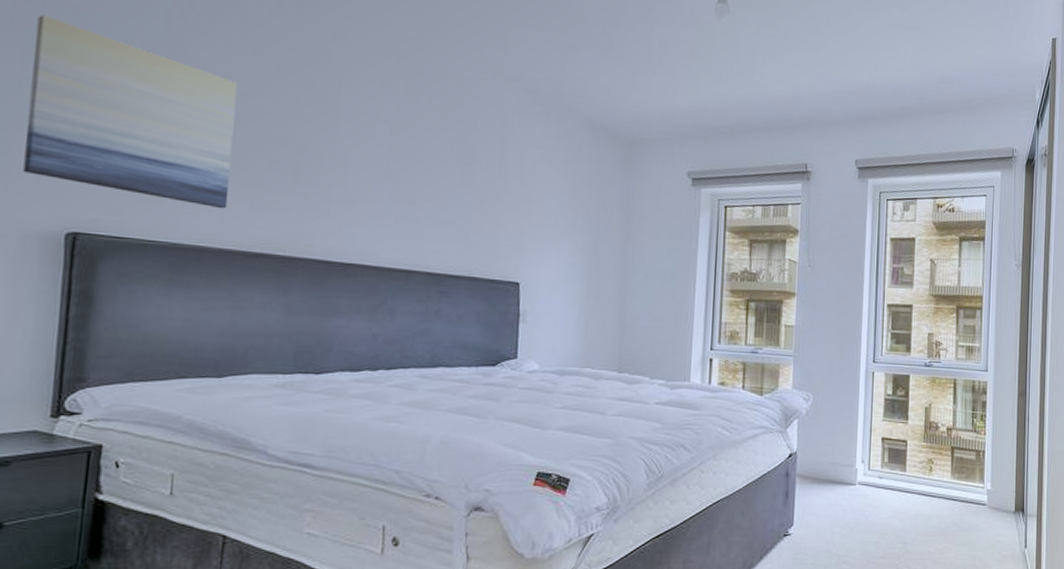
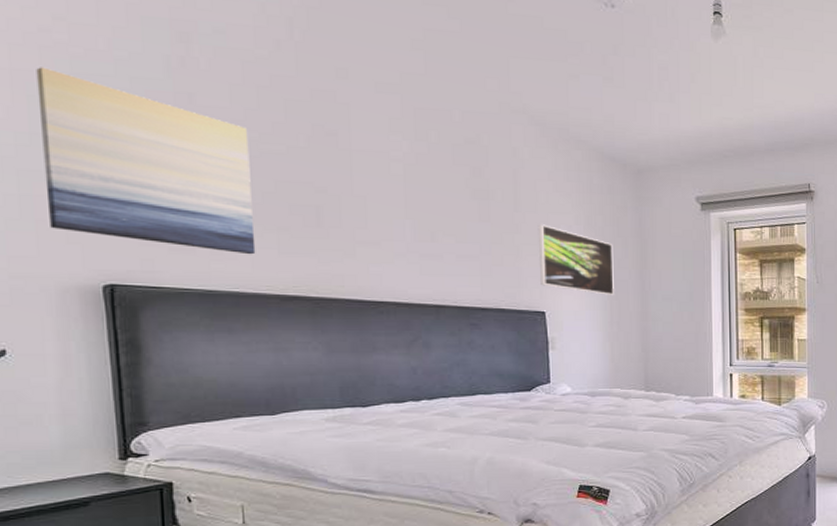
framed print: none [518,192,597,269] -> present [537,224,614,295]

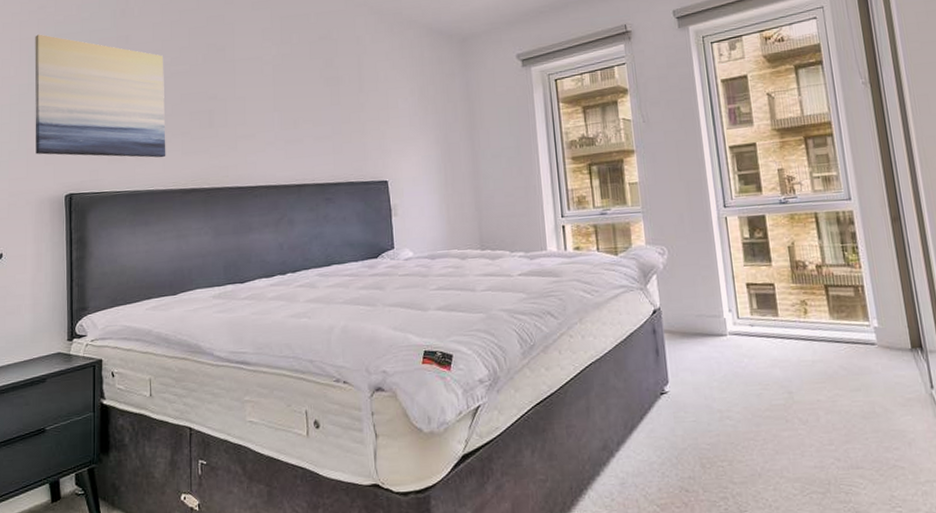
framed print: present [537,224,614,295] -> none [379,100,447,159]

